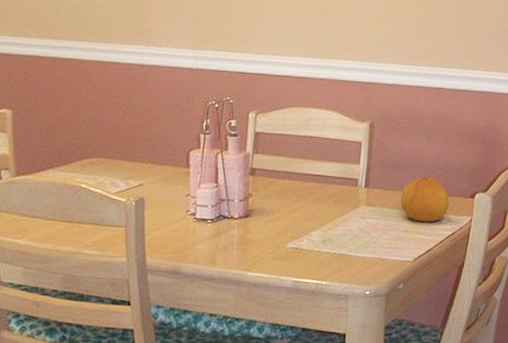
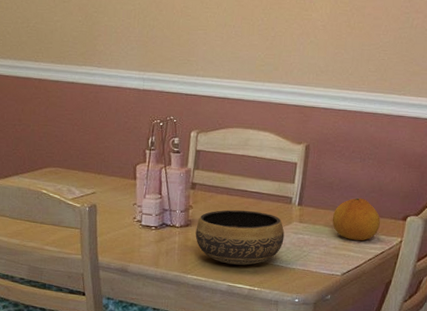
bowl: none [256,196,352,257] -> present [195,210,285,265]

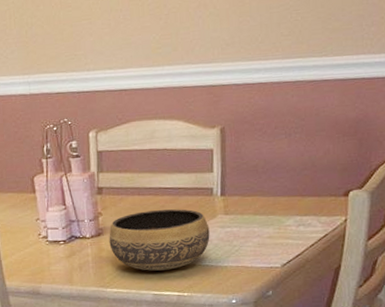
fruit: present [332,197,380,241] -> none [262,177,318,226]

